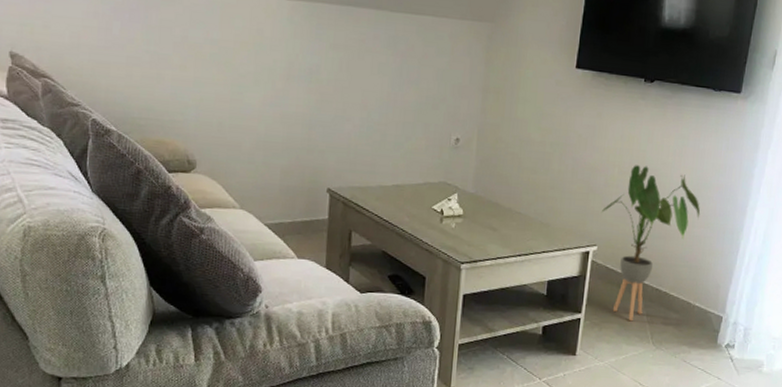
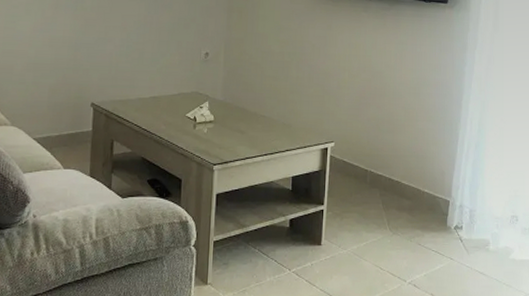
house plant: present [602,165,701,320] -> none [337,69,422,209]

